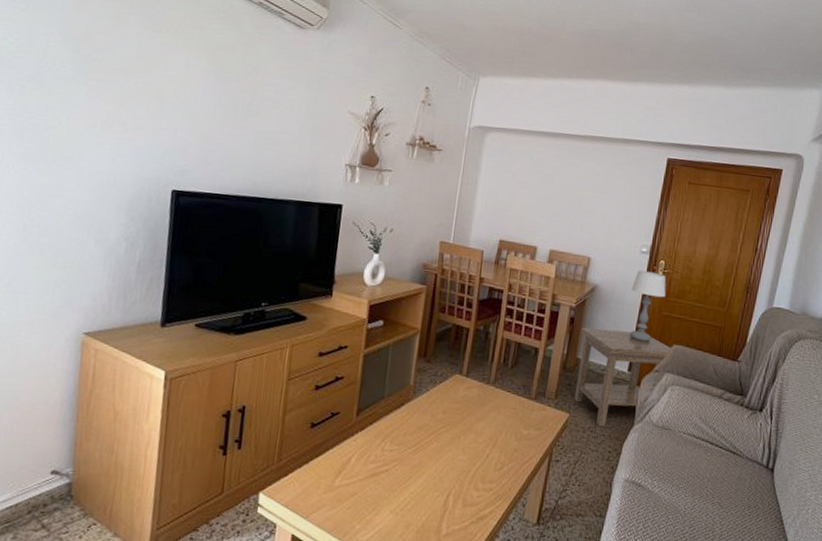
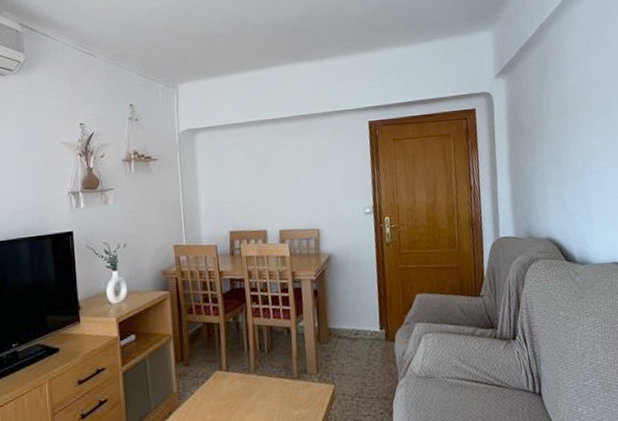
side table: present [574,327,672,427] -> none [326,291,416,391]
table lamp: present [630,270,666,342] -> none [364,229,398,299]

